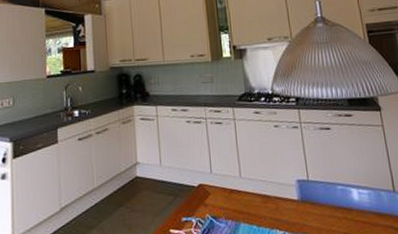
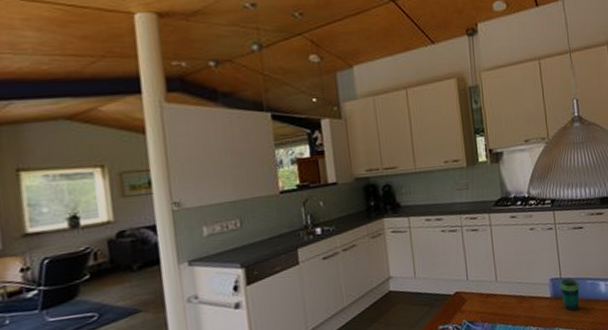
cup: none [306,182,330,218] -> present [559,278,580,311]

